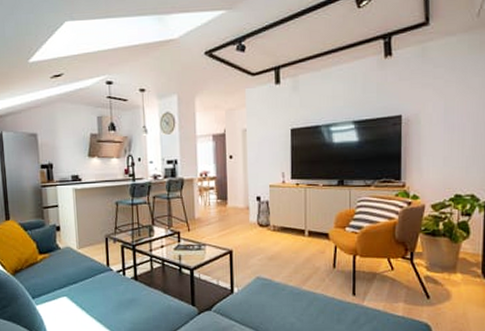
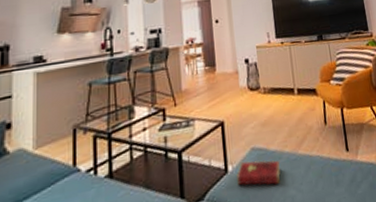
hardcover book: none [241,286,284,310] -> present [237,159,281,187]

